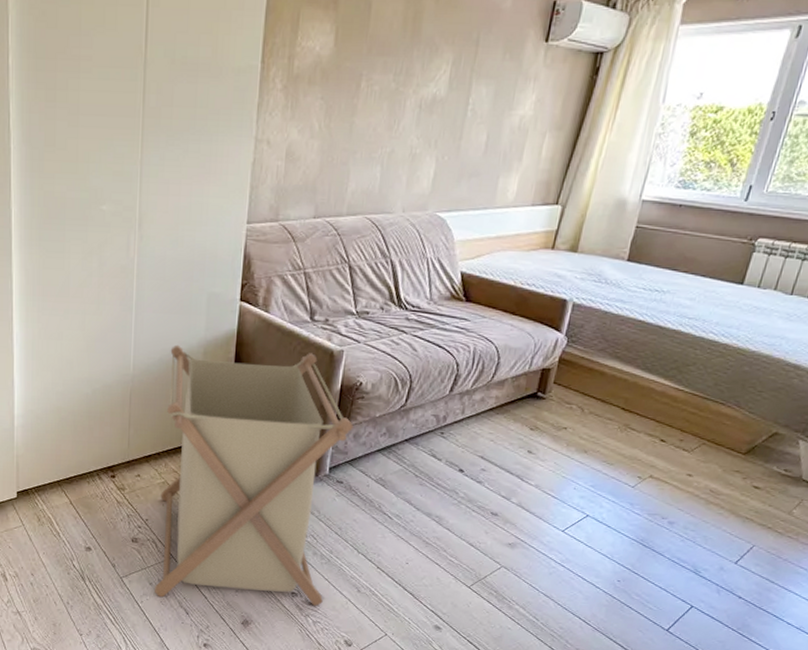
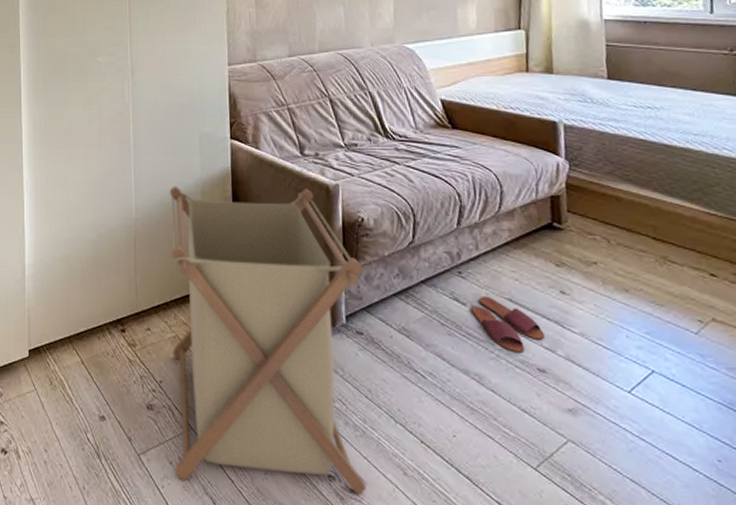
slippers: none [444,453,505,500] -> present [470,295,545,353]

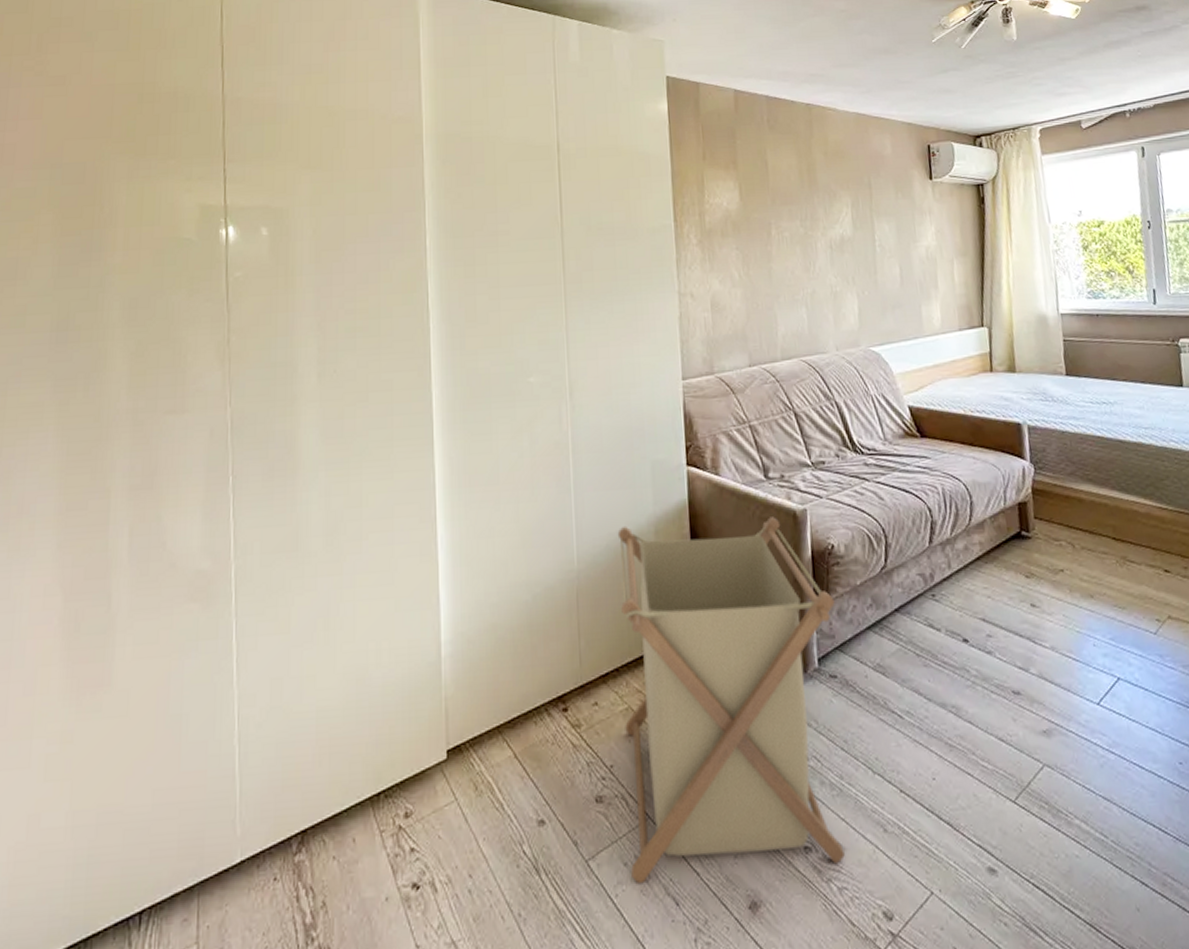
slippers: present [470,295,545,353] -> none [944,617,1018,677]

